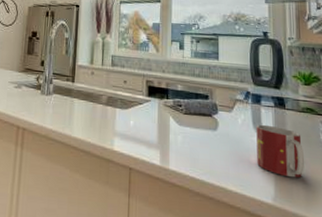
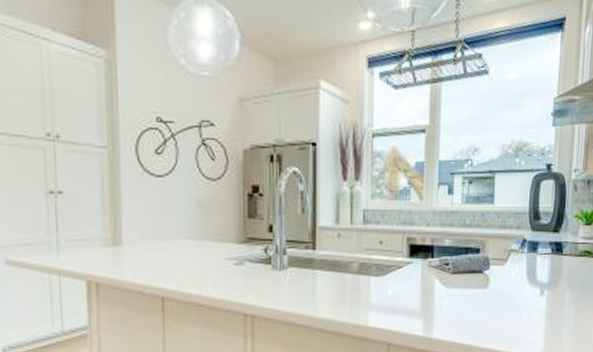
mug: present [256,124,305,178] -> none [528,275,577,328]

